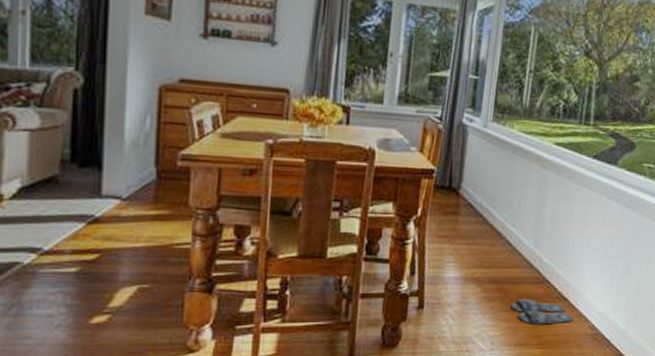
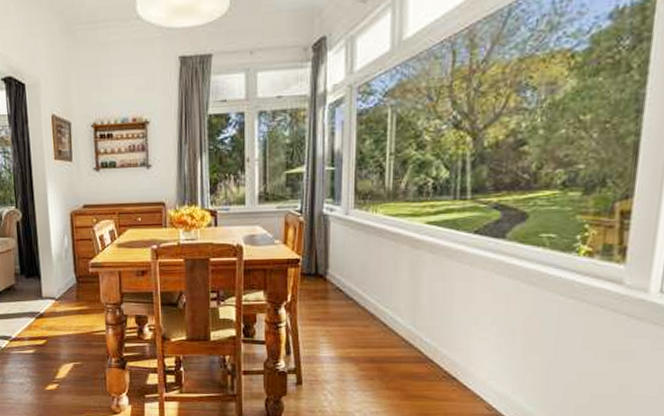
slippers: present [510,299,573,326] -> none [391,378,465,404]

